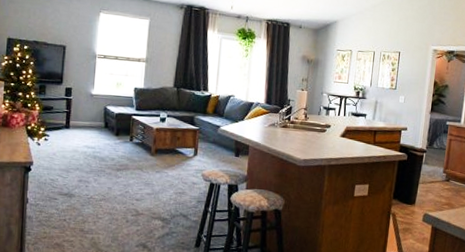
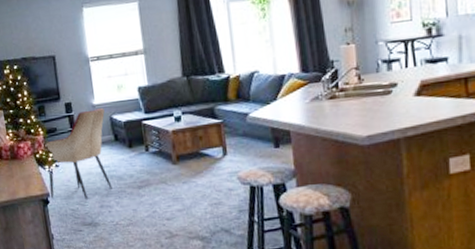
armchair: none [33,98,101,173] -> present [43,108,112,199]

